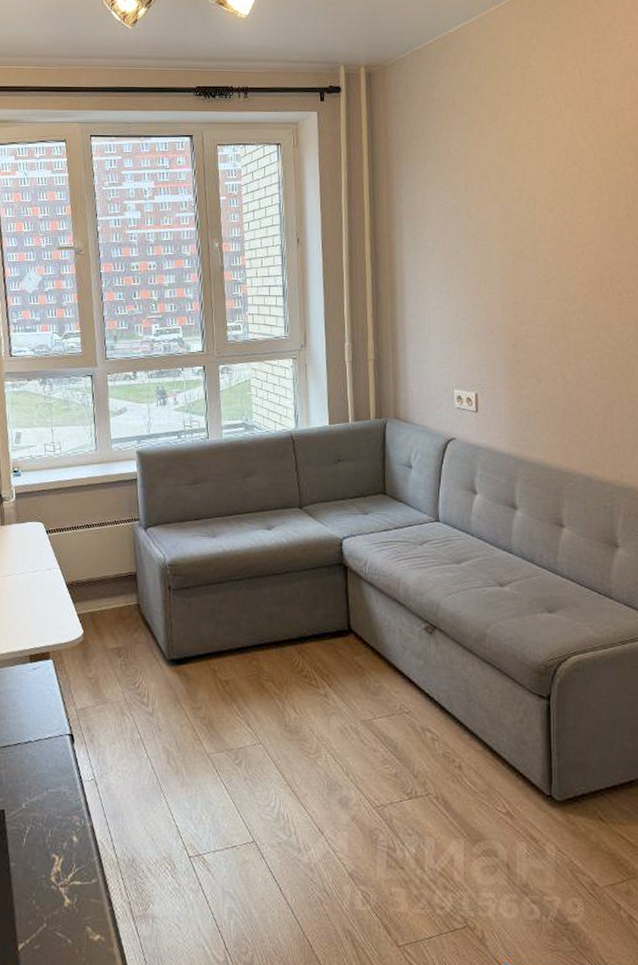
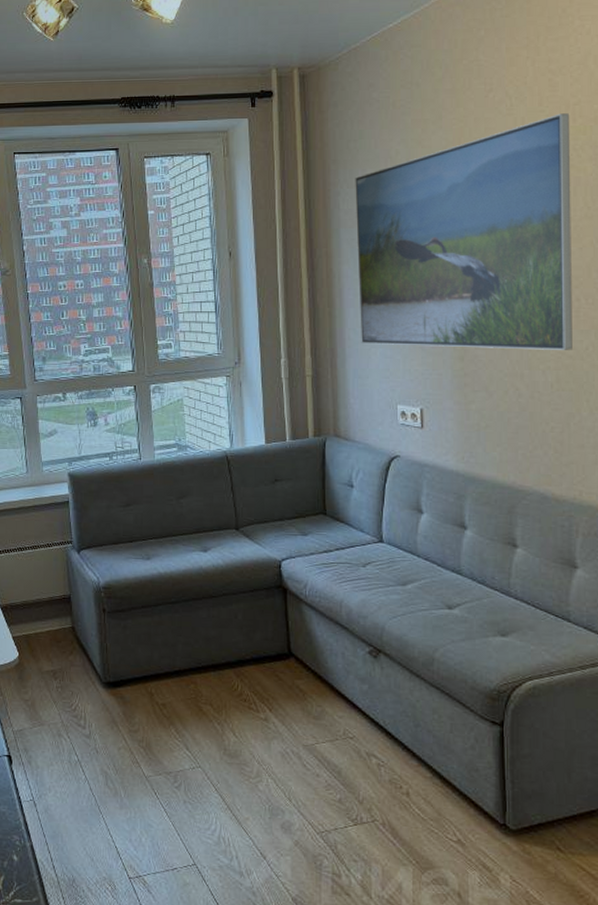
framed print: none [416,120,615,341] -> present [355,113,572,350]

